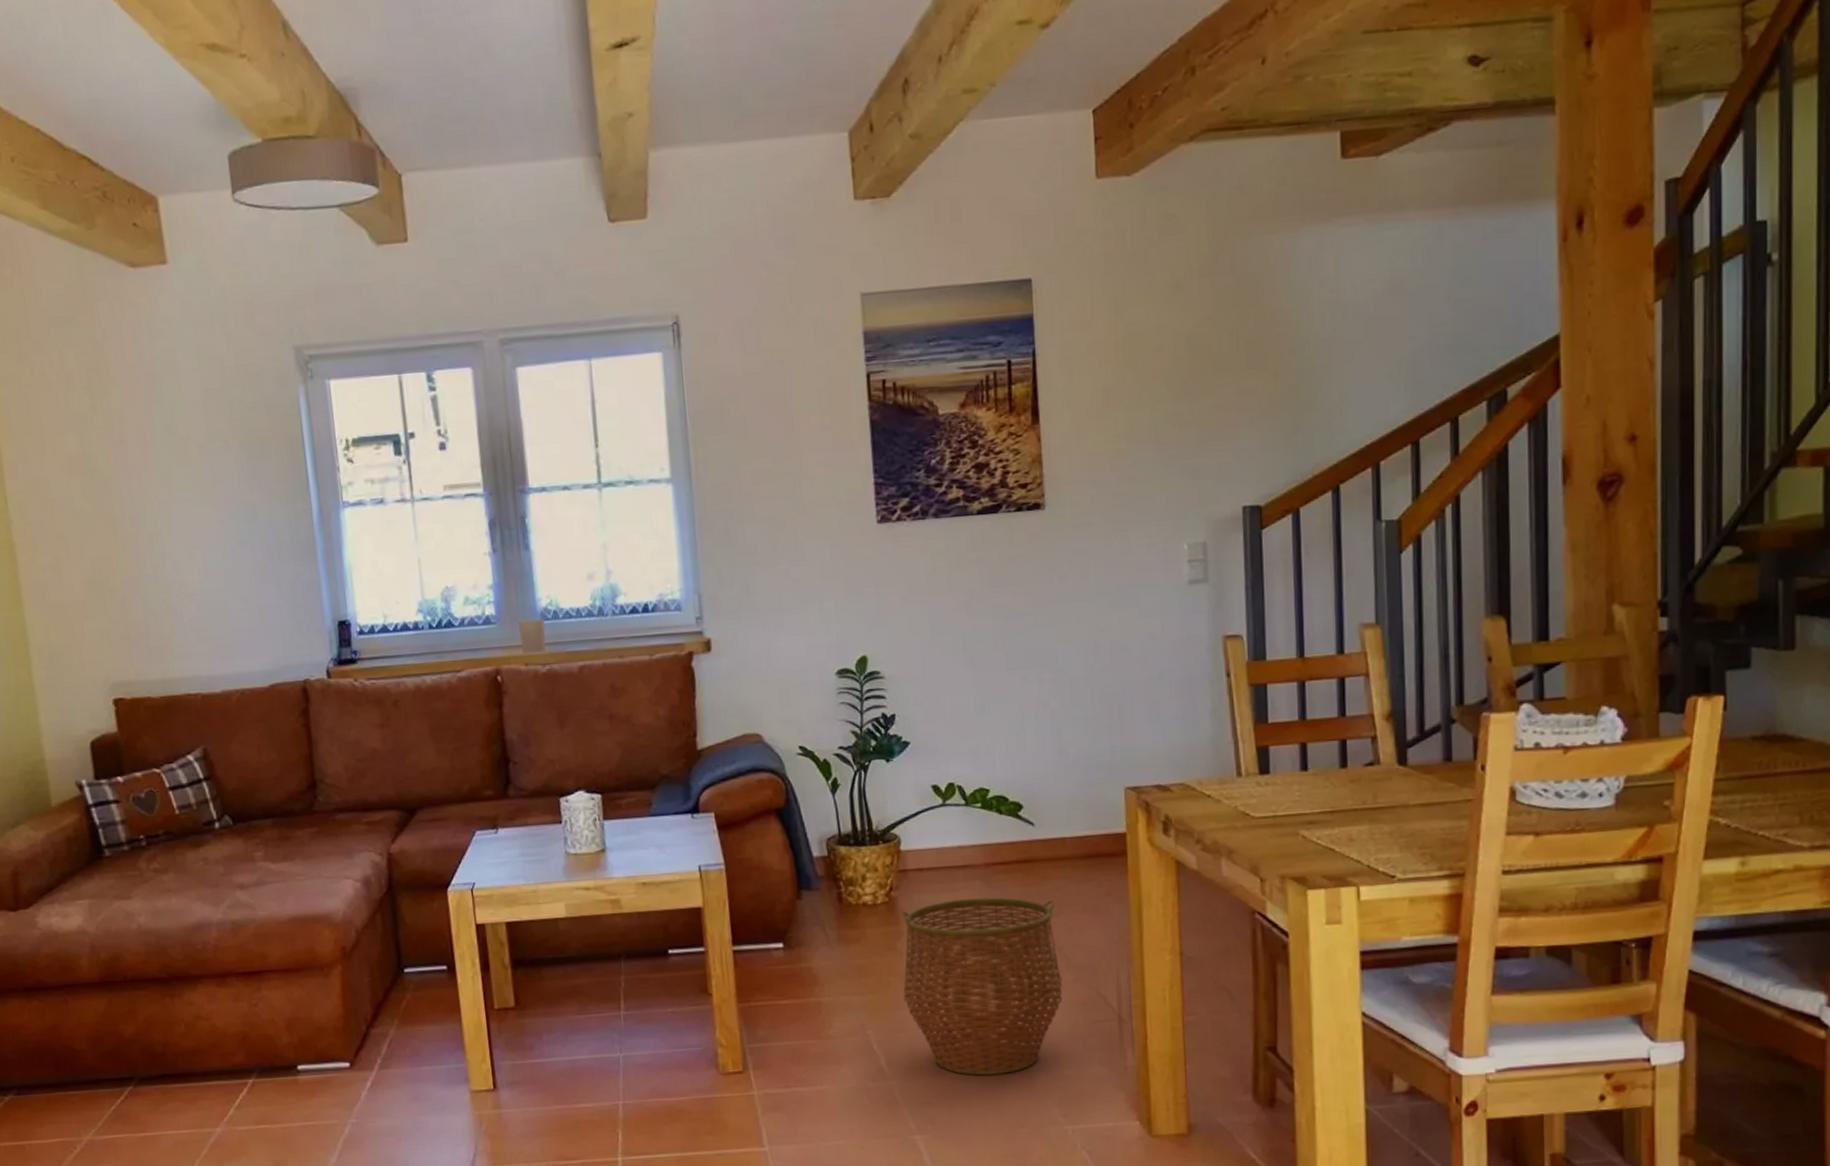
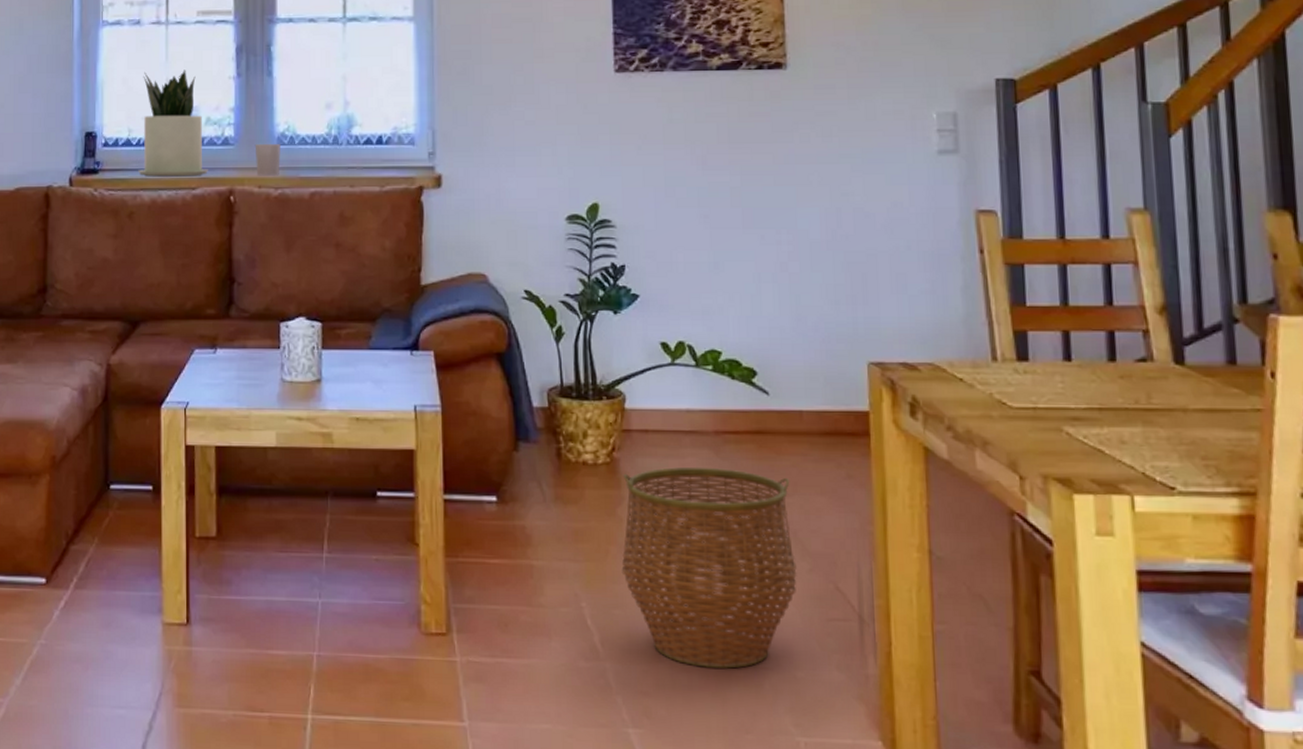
planter: none [393,548,472,663] -> present [138,70,208,177]

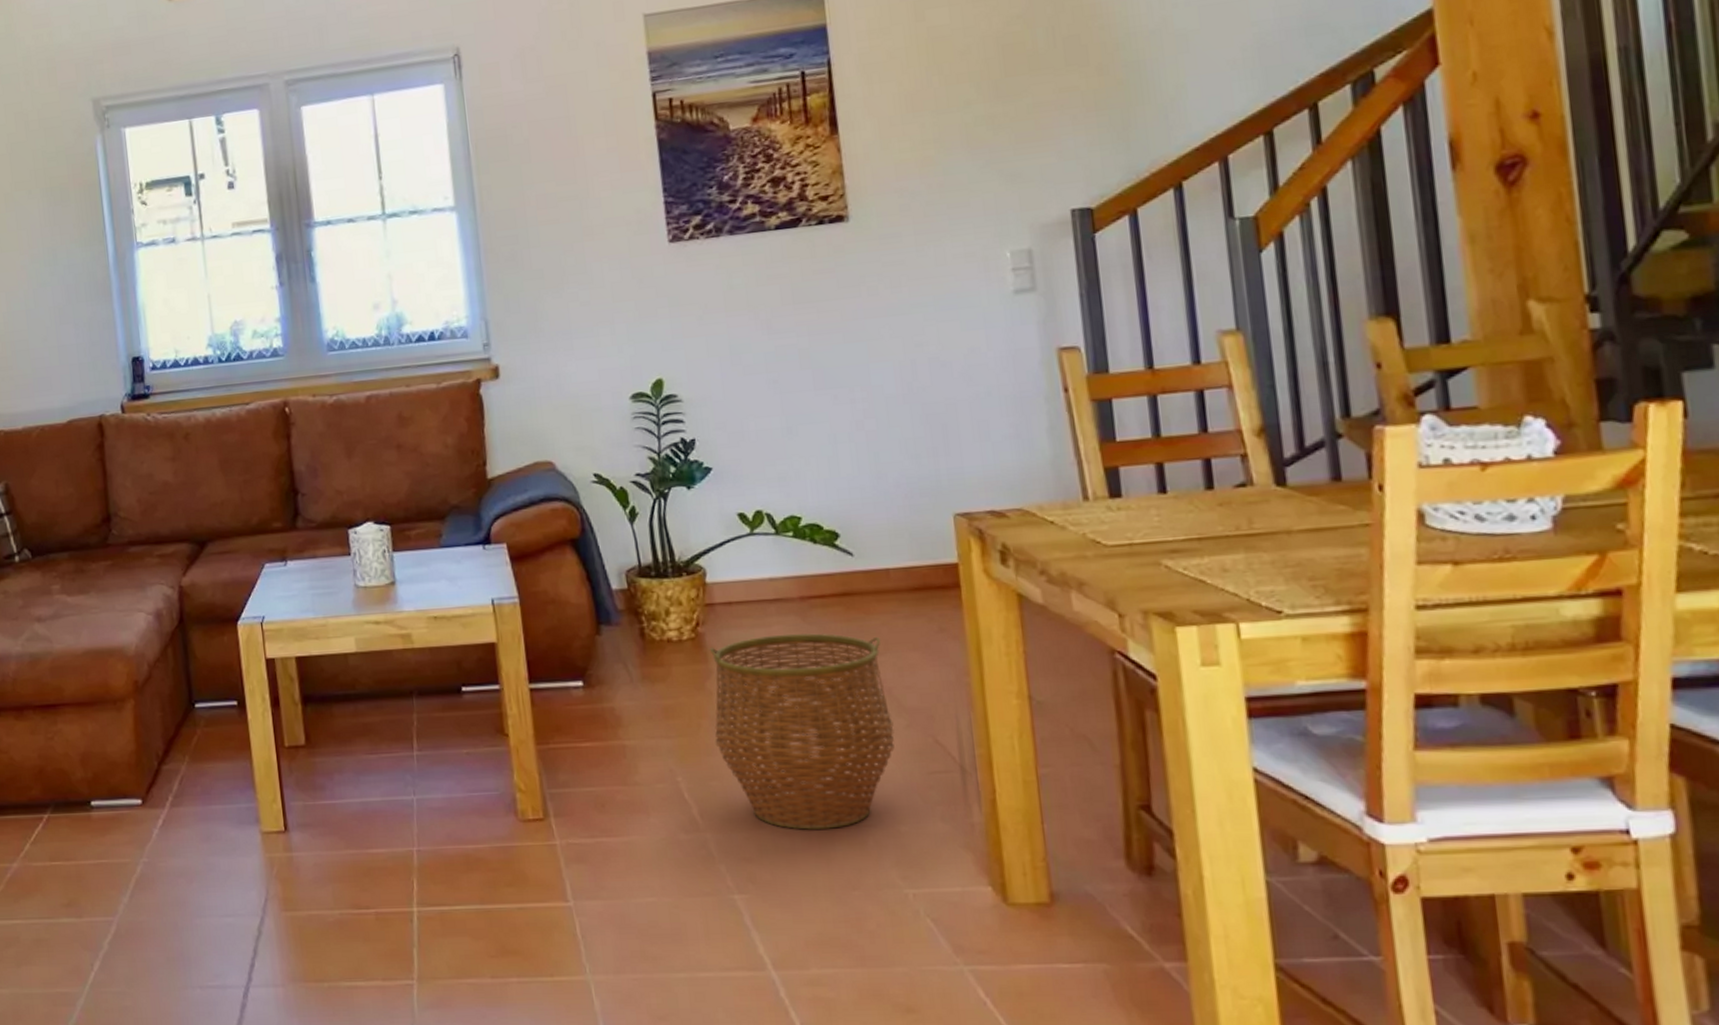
planter: present [138,70,208,177] -> none [184,284,260,397]
candle holder: present [254,144,280,176] -> none [304,350,333,385]

